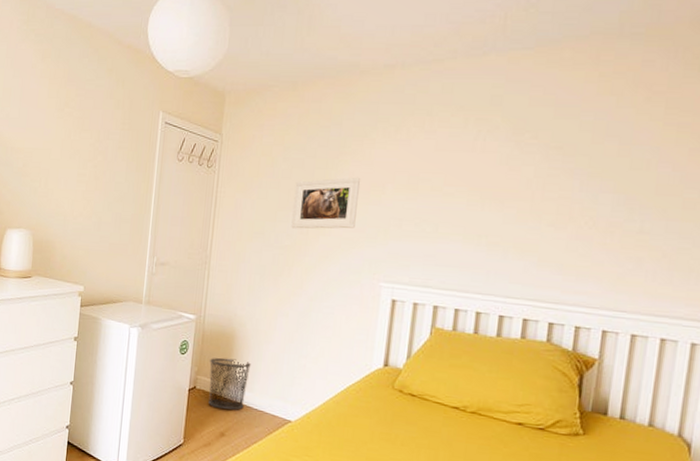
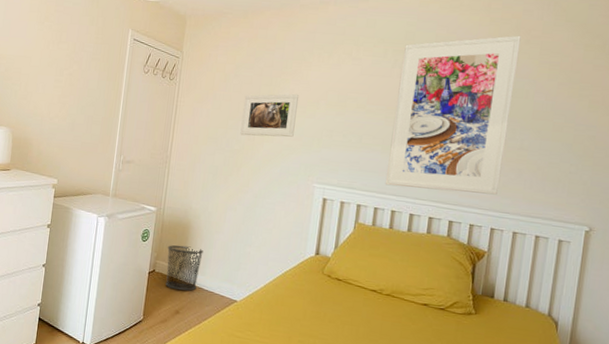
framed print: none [467,92,640,290] -> present [385,35,521,195]

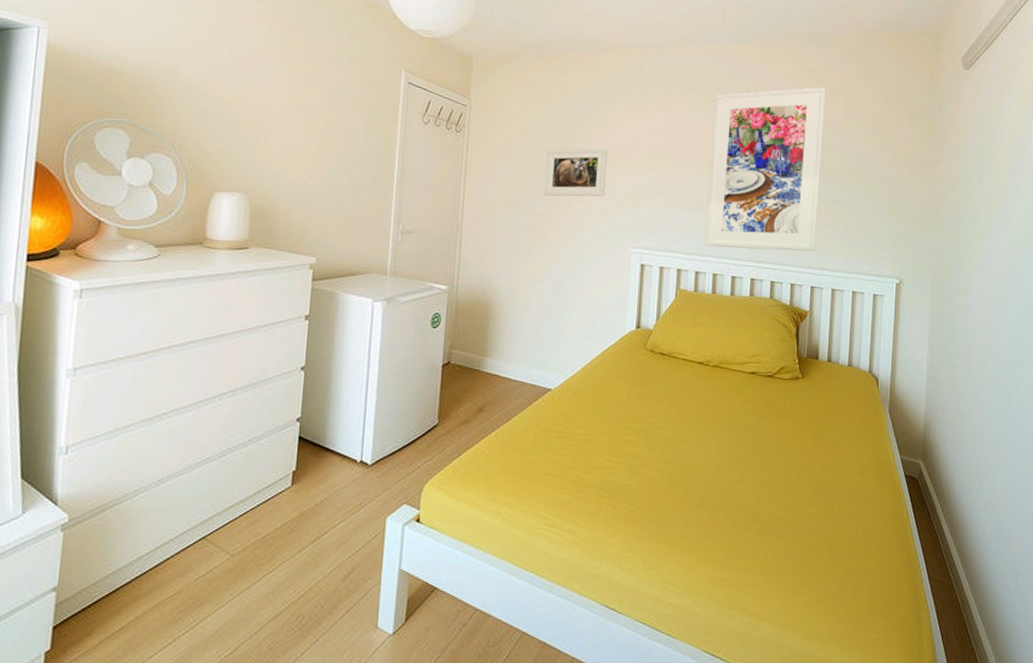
waste bin: present [165,245,203,291] -> none [464,329,508,383]

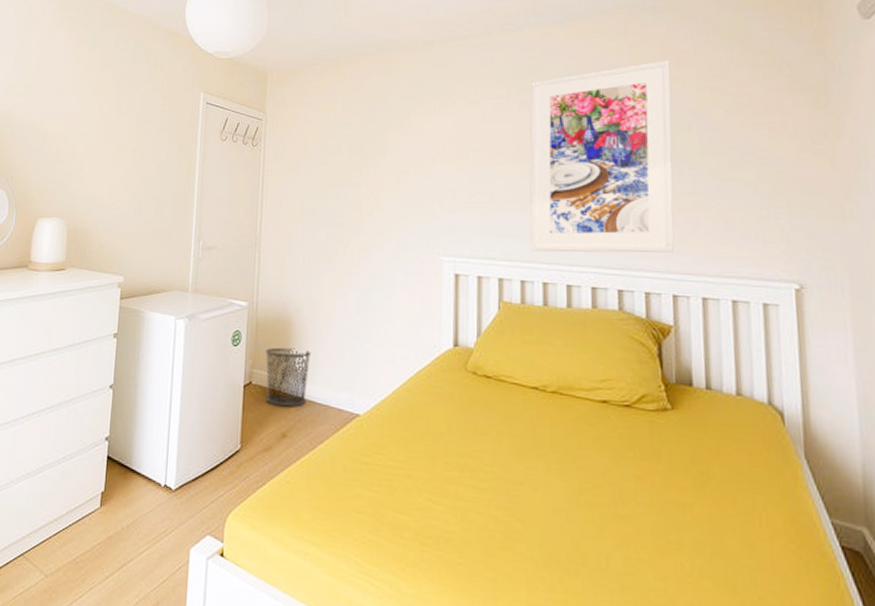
waste bin: none [464,329,508,383] -> present [265,347,311,406]
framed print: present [544,147,608,197] -> none [343,150,411,205]

